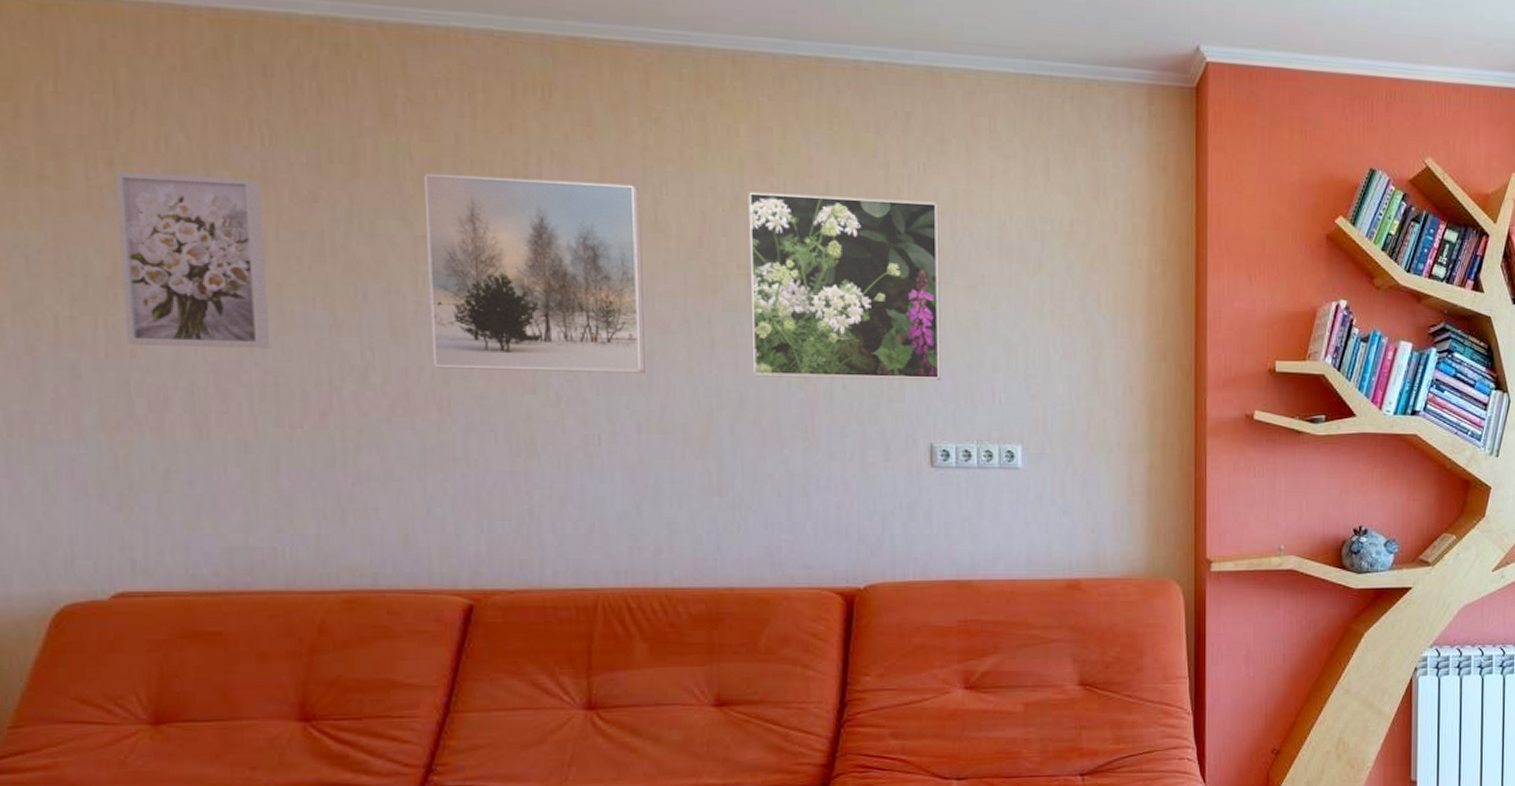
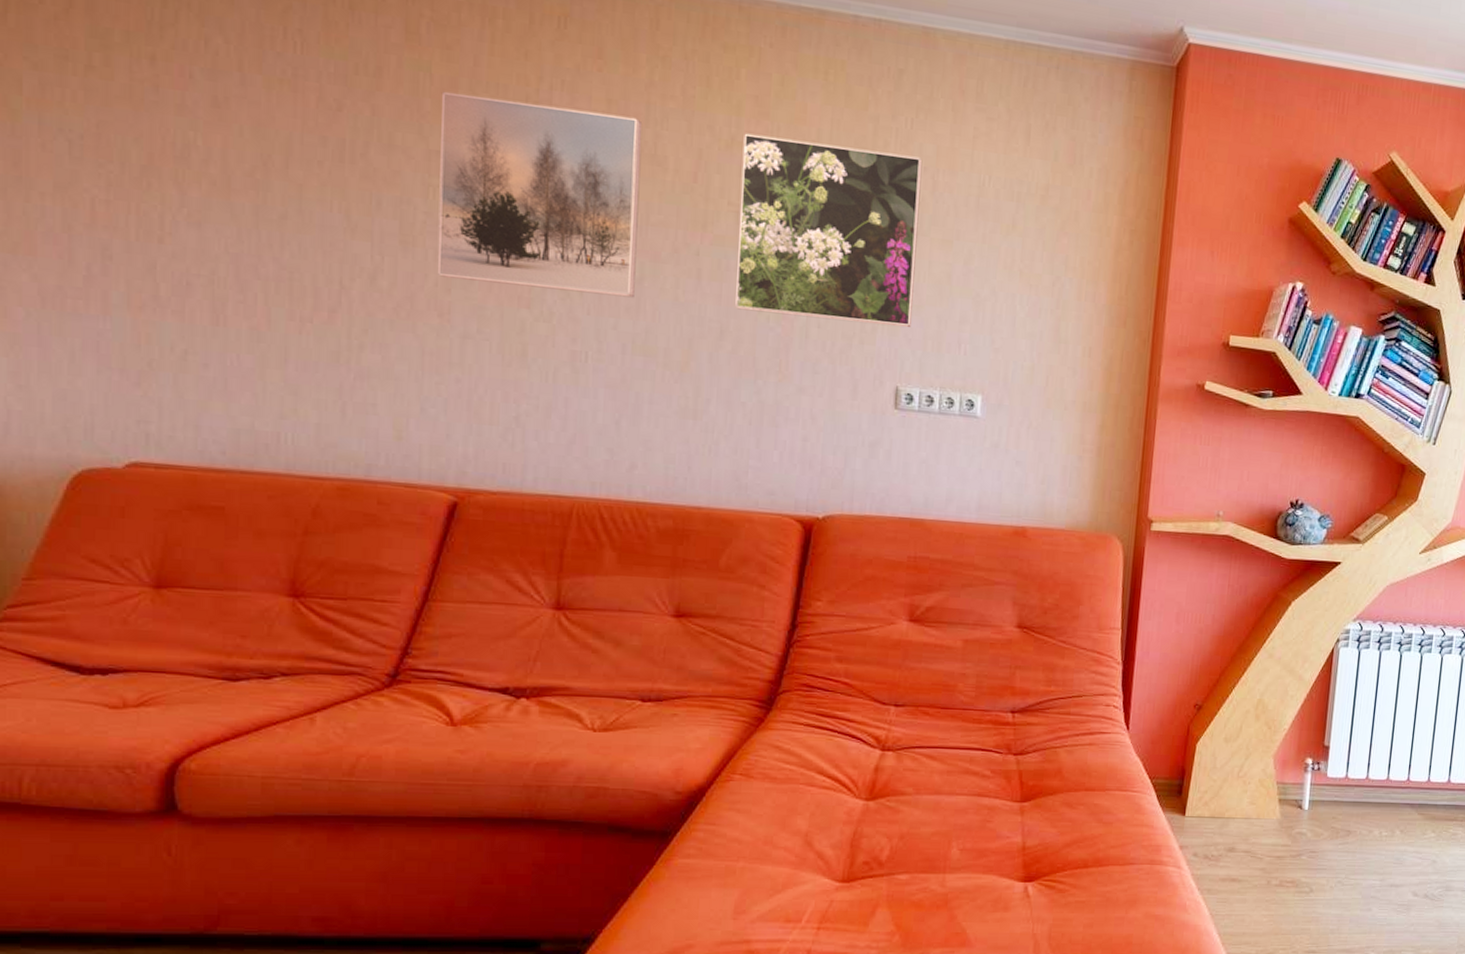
wall art: present [114,172,271,349] -> none [155,67,290,246]

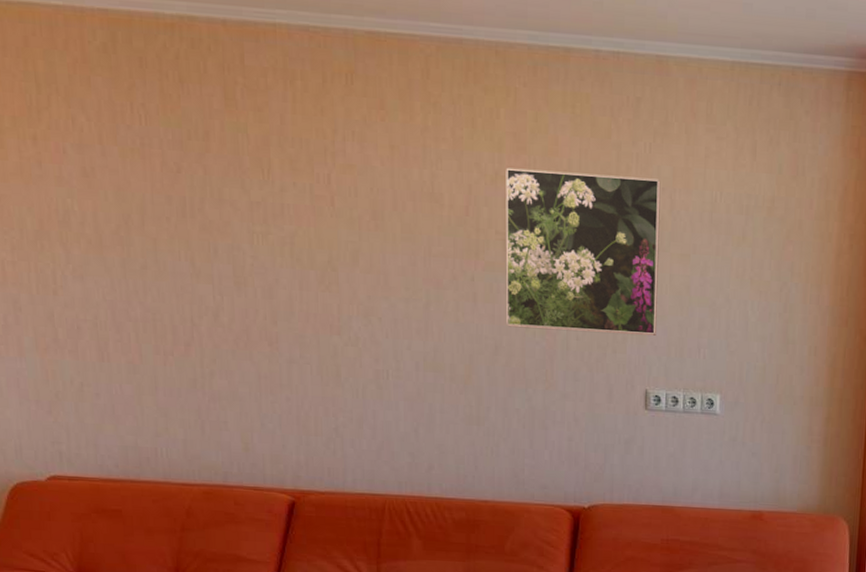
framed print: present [437,91,643,298] -> none [257,149,423,321]

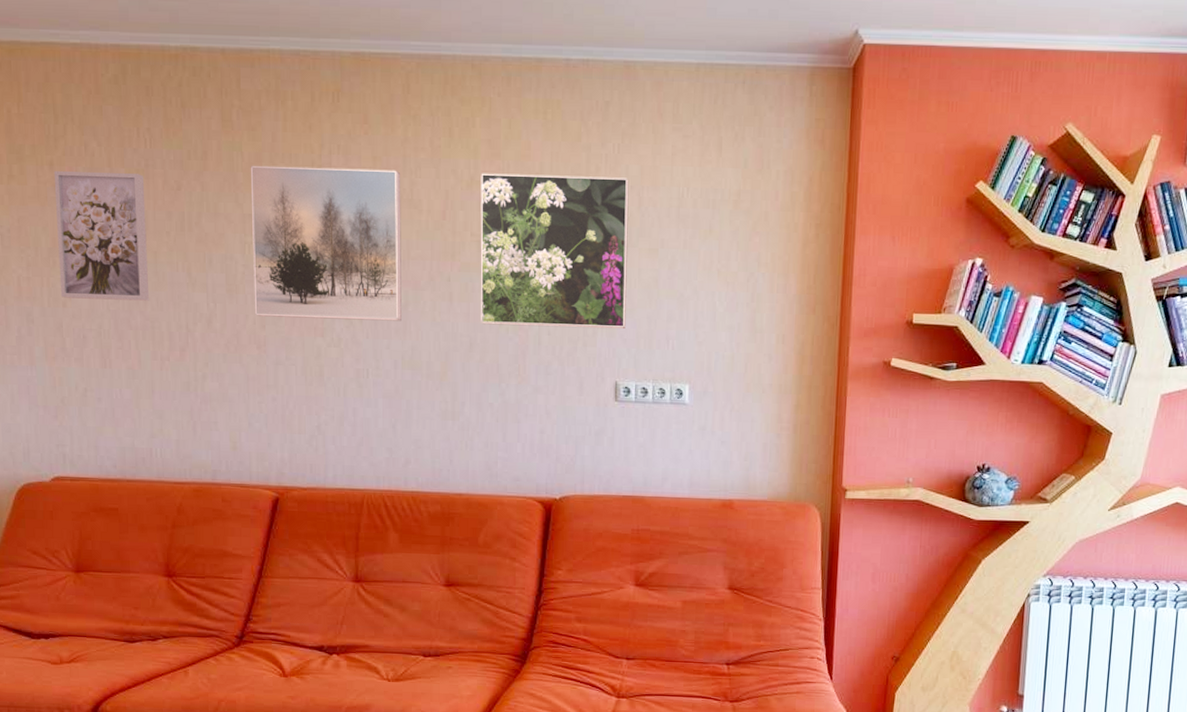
wall art: none [38,146,150,291] -> present [53,171,150,301]
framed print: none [257,149,423,321] -> present [250,165,401,321]

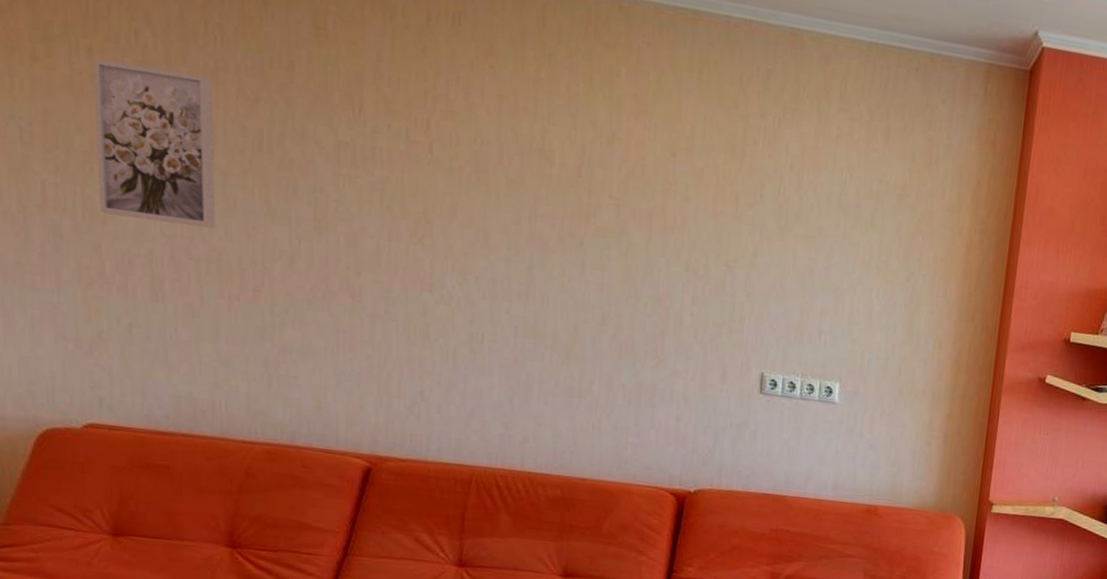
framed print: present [250,165,401,321] -> none [348,85,531,284]
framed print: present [480,173,629,329] -> none [616,129,789,317]

